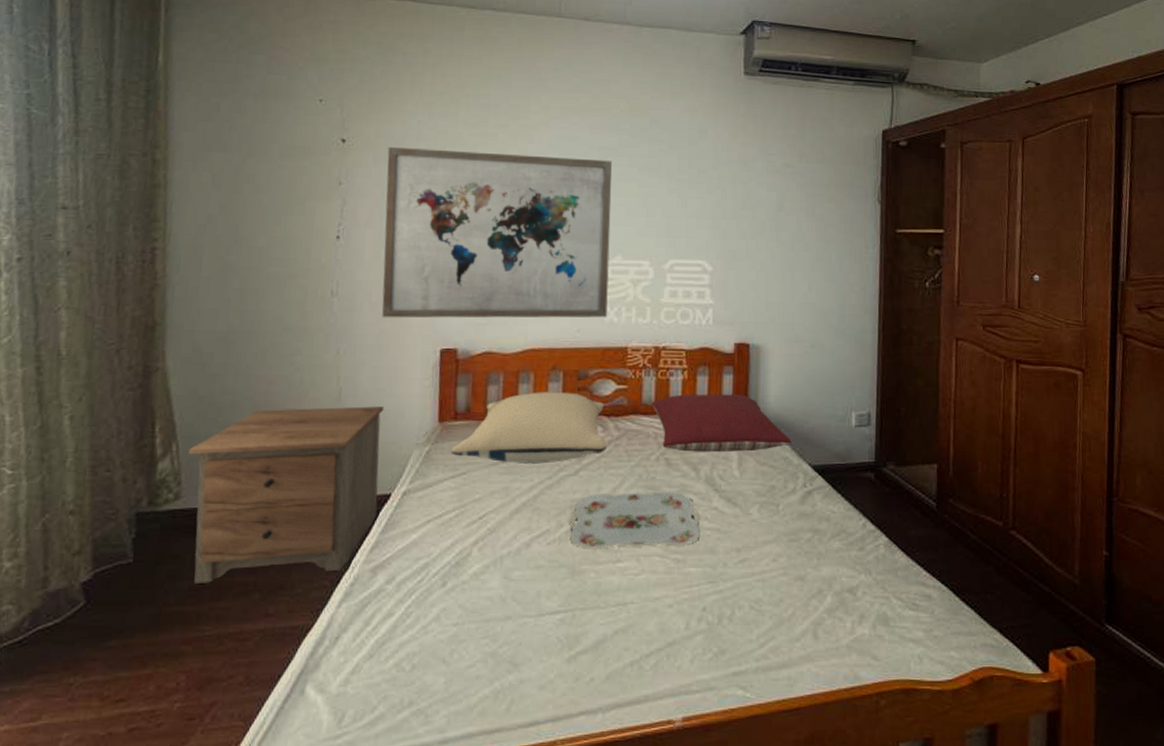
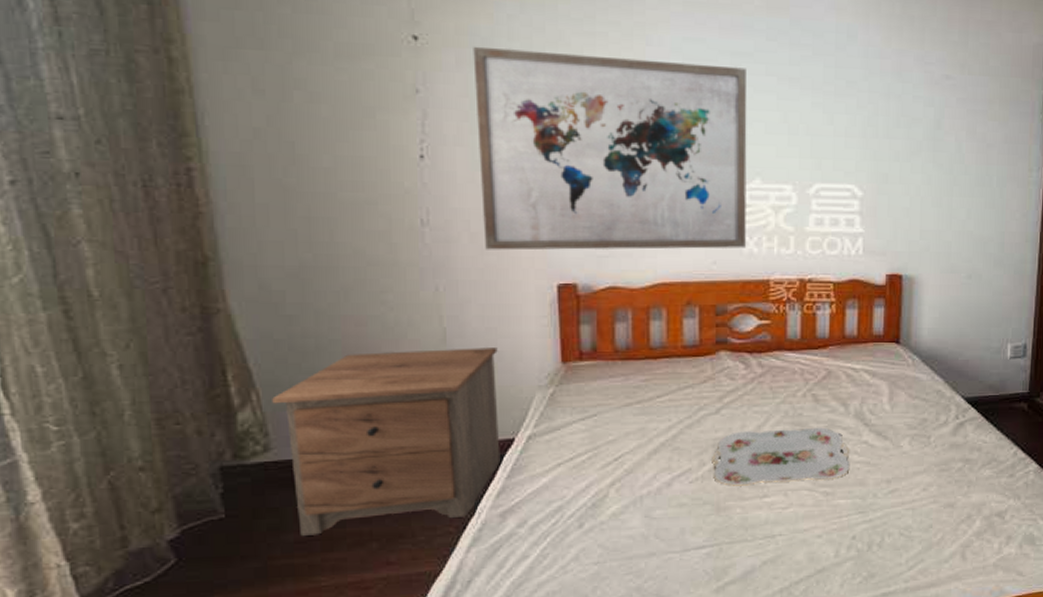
pillow: present [451,392,607,464] -> none [579,329,750,404]
pillow: present [652,394,792,453] -> none [797,328,945,388]

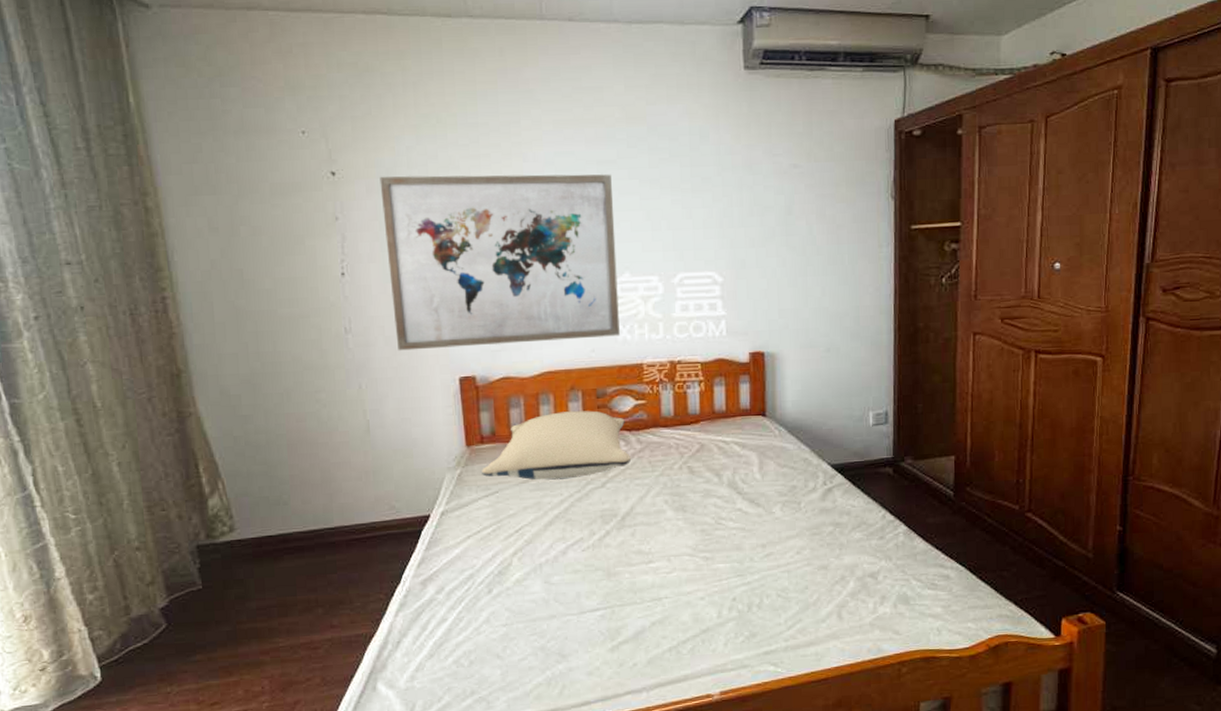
nightstand: present [272,348,501,536] -> none [234,435,419,603]
pillow: none [579,329,750,404] -> present [482,410,631,480]
serving tray: present [712,427,850,486] -> none [600,497,727,553]

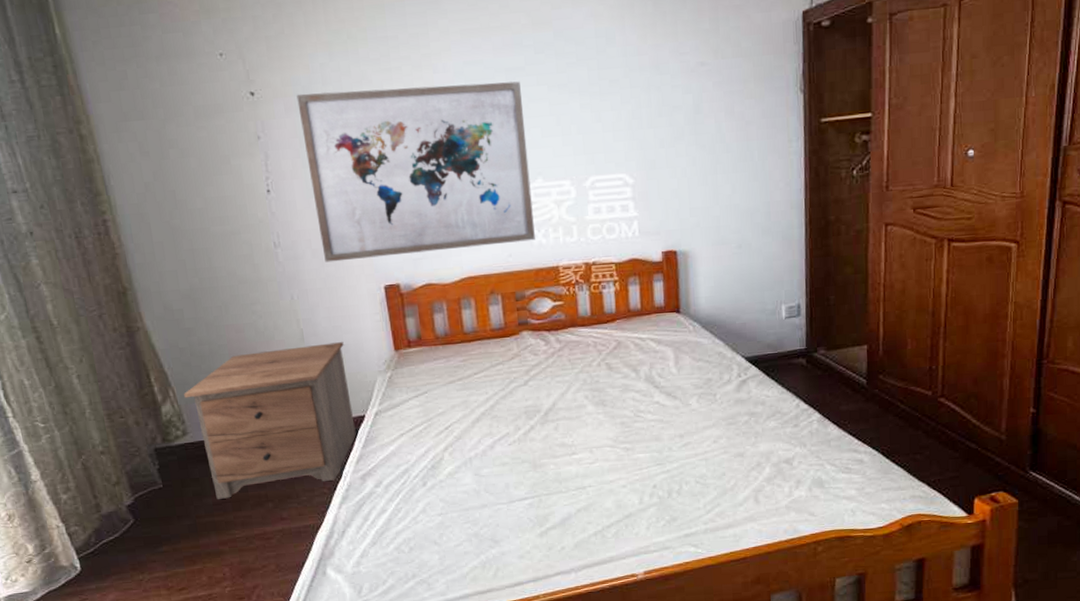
nightstand: none [234,435,419,603] -> present [184,342,356,499]
pillow: present [482,410,631,480] -> none [410,313,551,380]

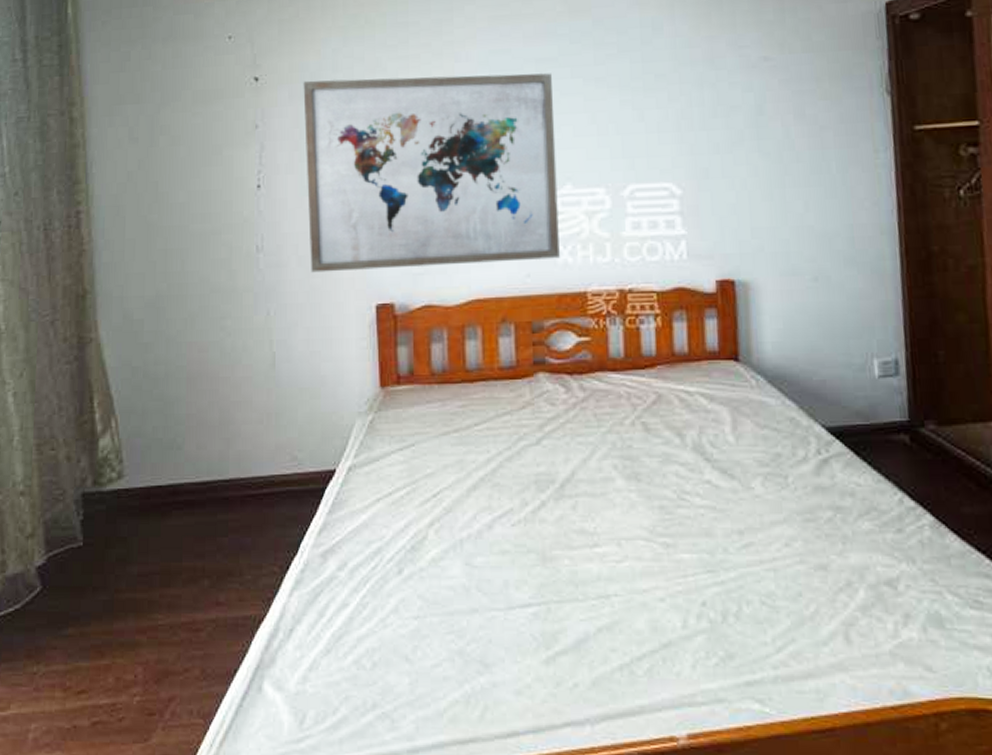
nightstand: present [184,342,356,499] -> none [127,372,322,569]

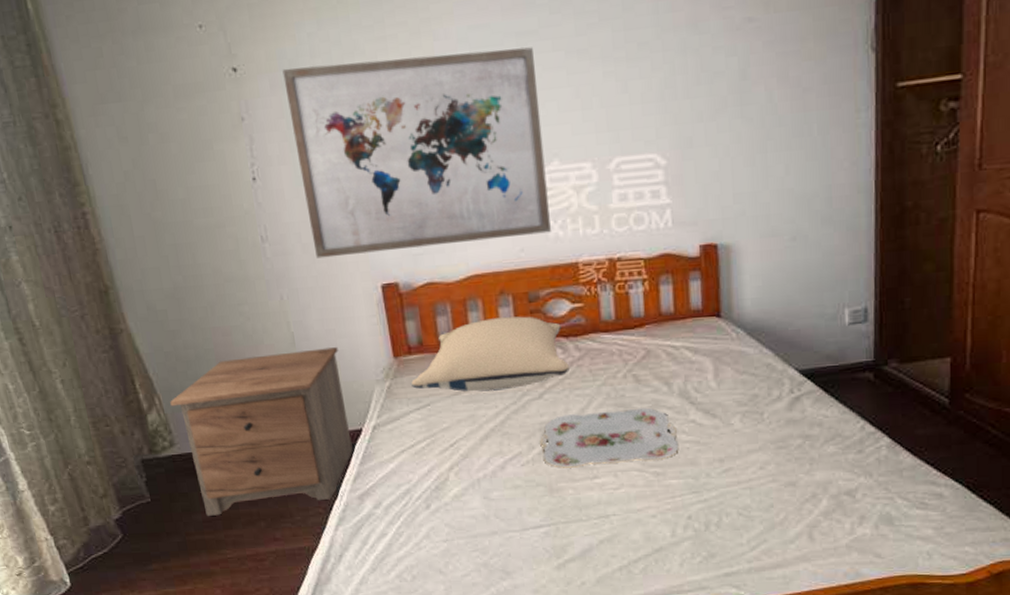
nightstand: none [127,372,322,569] -> present [170,347,353,516]
pillow: none [397,348,572,432] -> present [411,316,569,392]
serving tray: none [534,462,692,532] -> present [540,407,679,468]

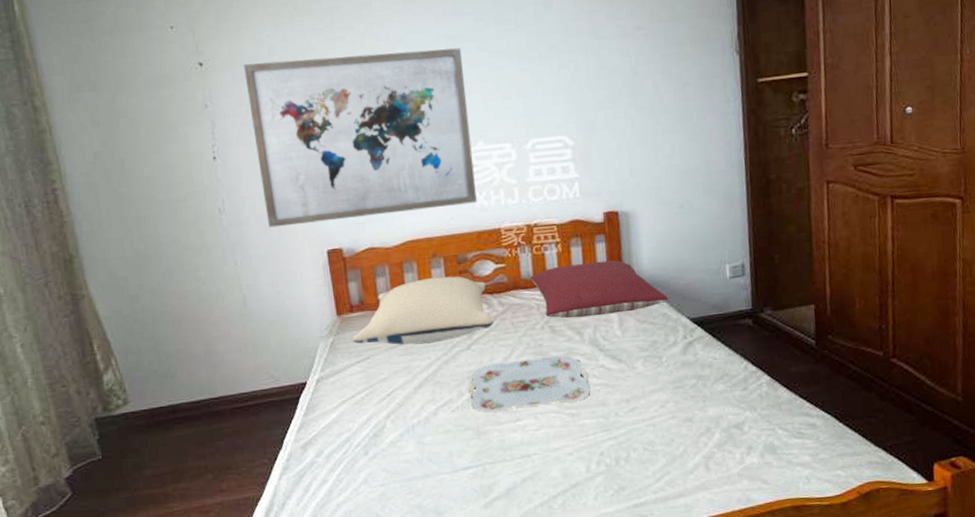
nightstand: present [170,347,353,516] -> none [126,307,298,471]
pillow: none [612,301,774,367] -> present [530,260,669,319]

